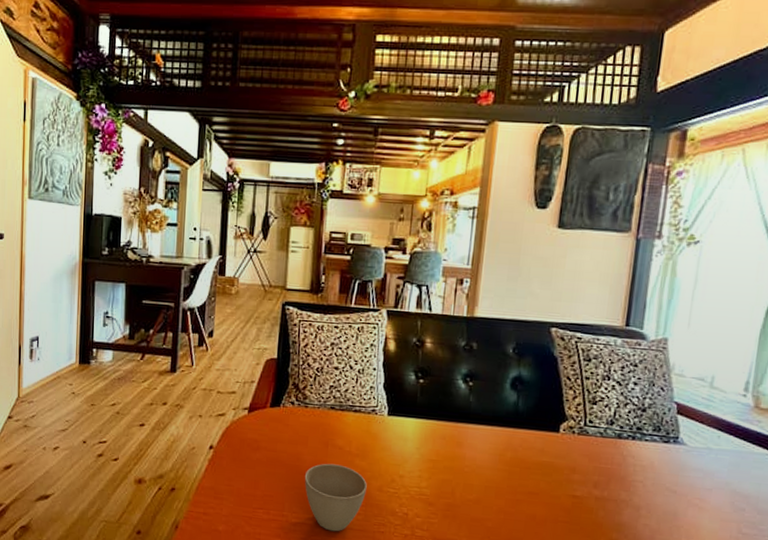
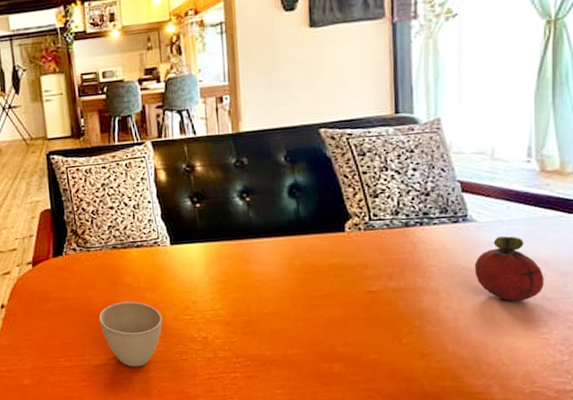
fruit: none [677,464,743,531] -> present [474,236,544,301]

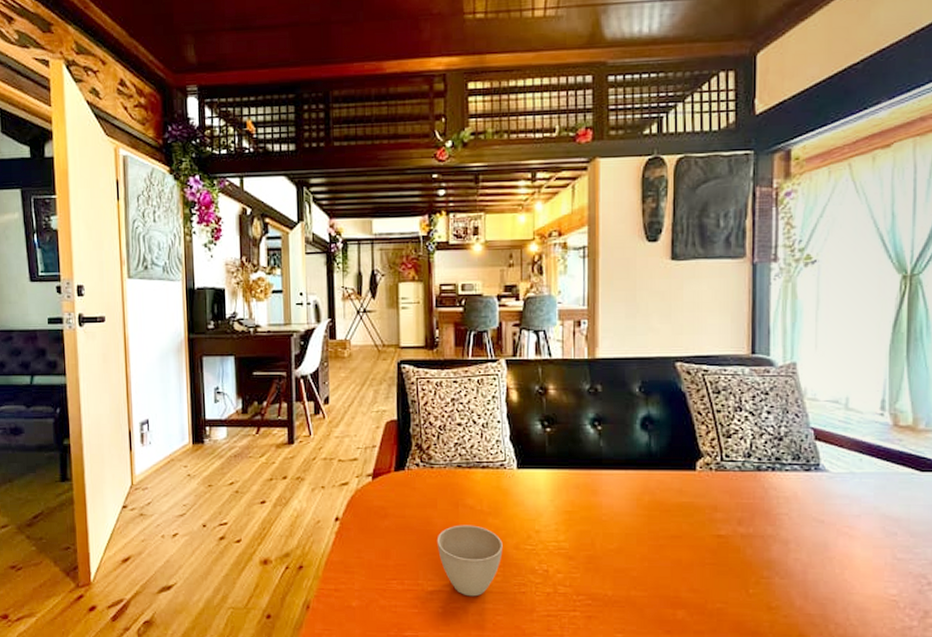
fruit: present [474,236,544,301] -> none [824,489,895,558]

